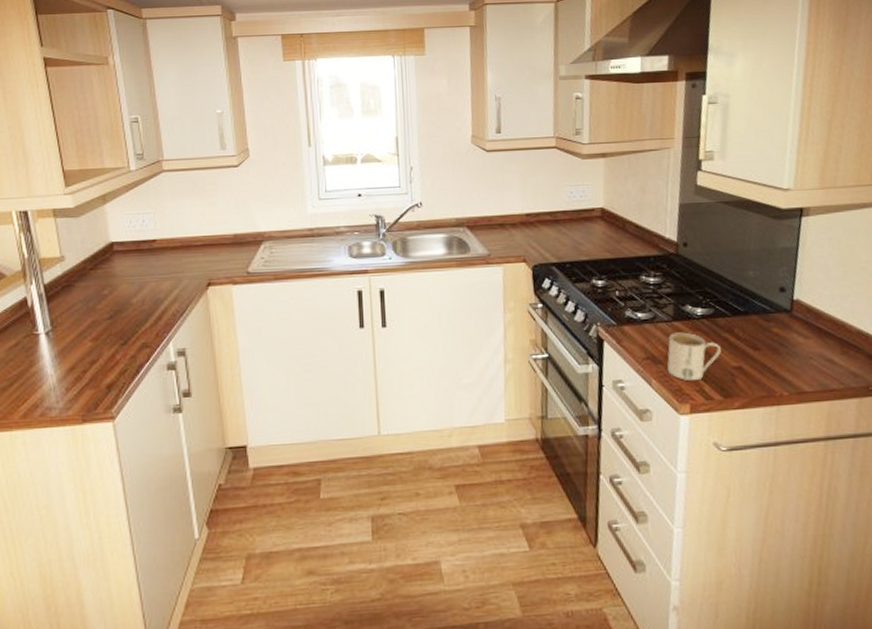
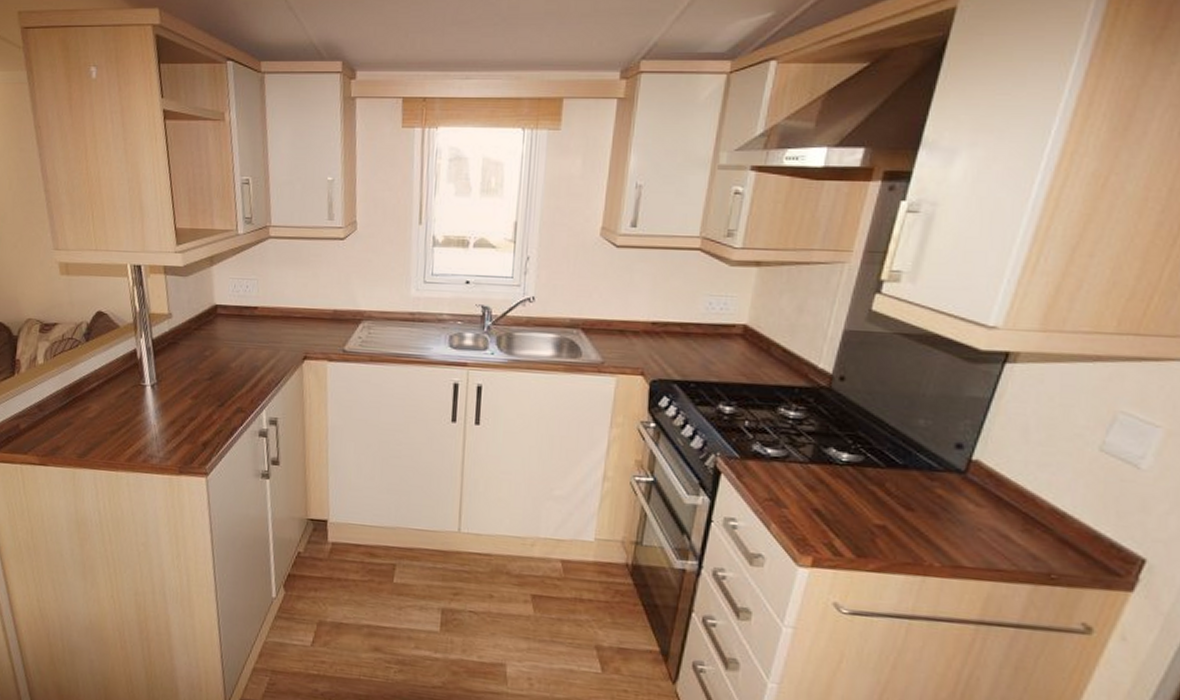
mug: present [667,332,721,382] -> none [792,476,864,533]

